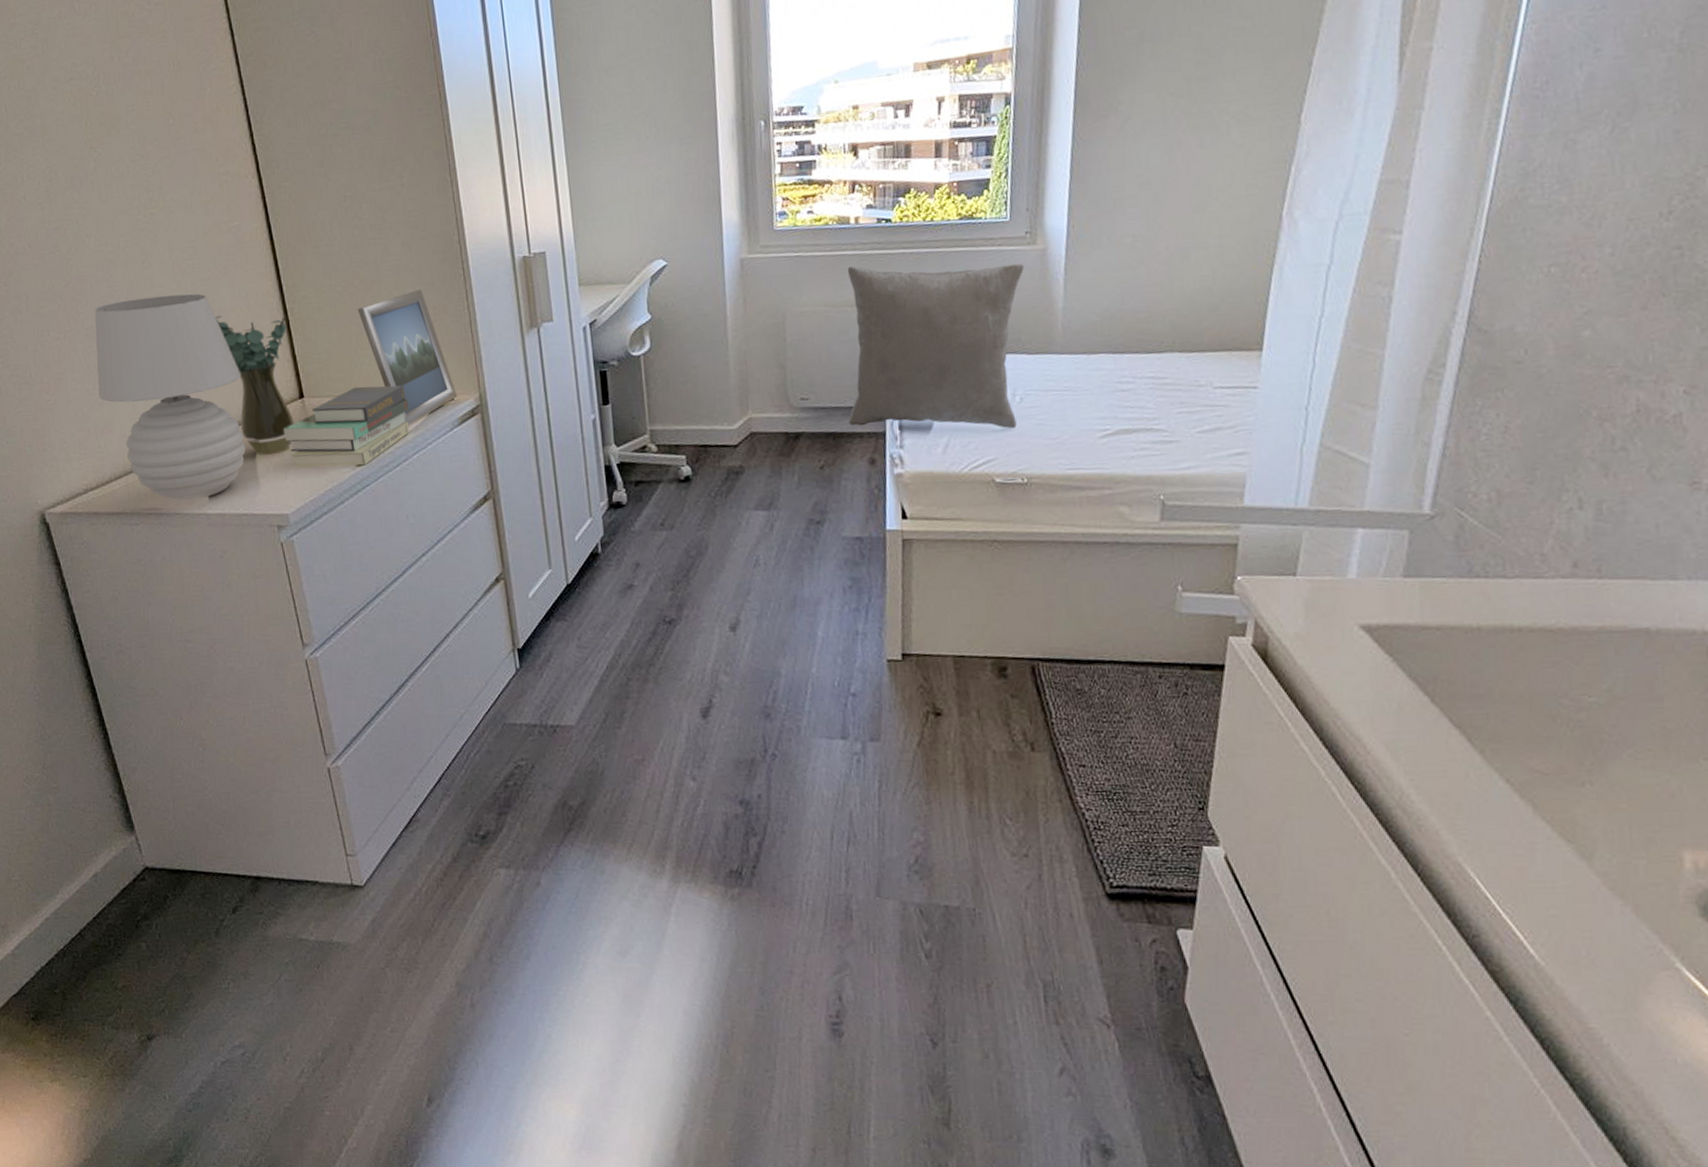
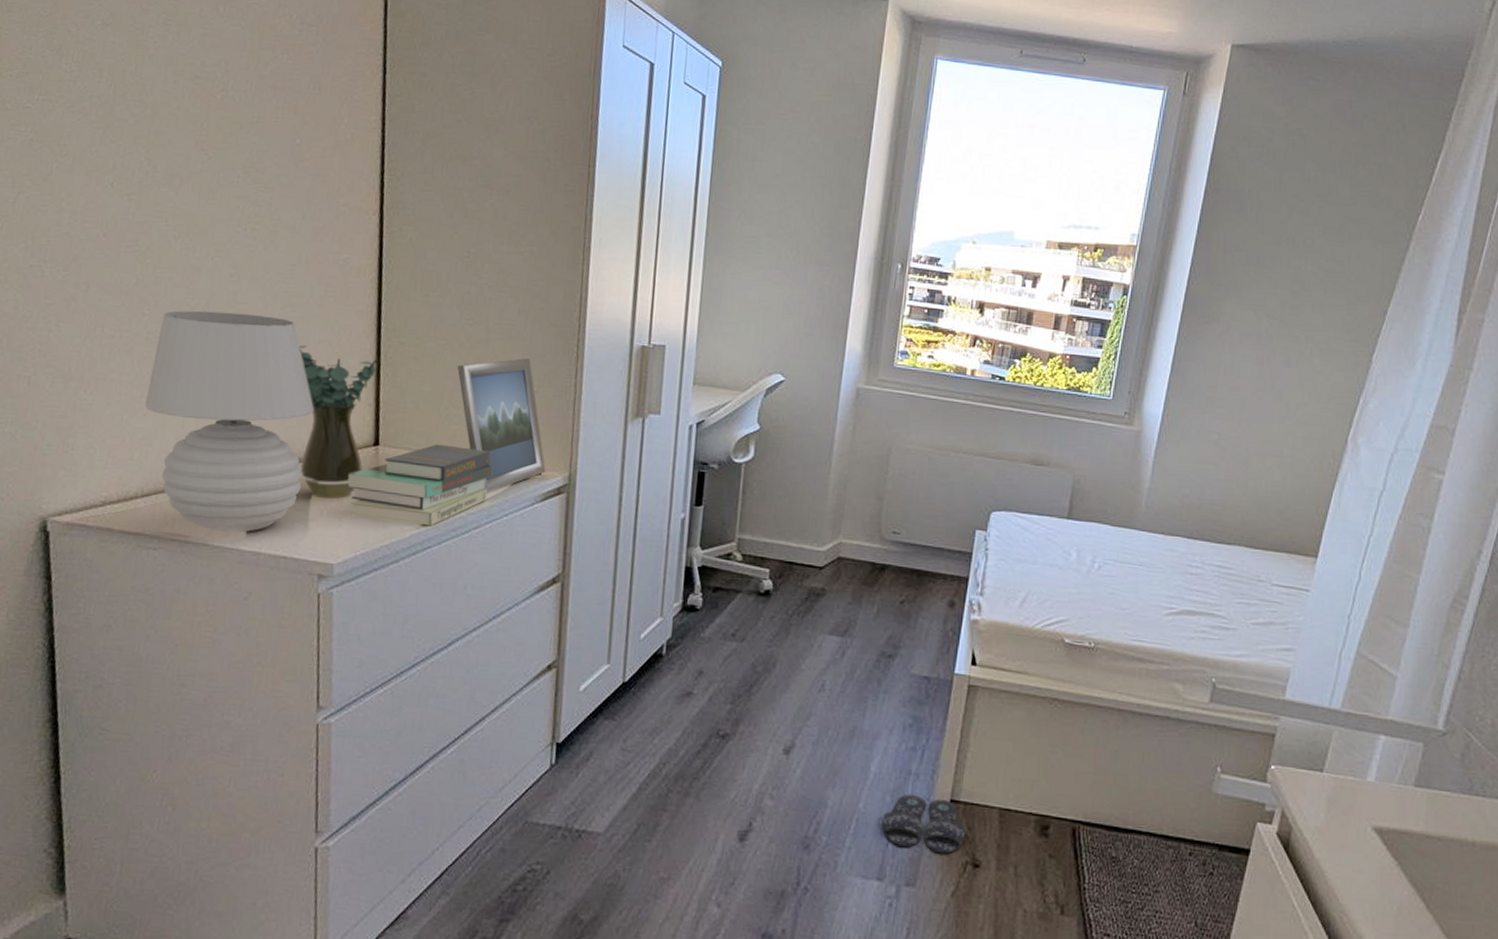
slippers: none [837,653,923,707] -> present [882,793,966,854]
pillow: present [847,263,1024,429] -> none [935,414,1119,594]

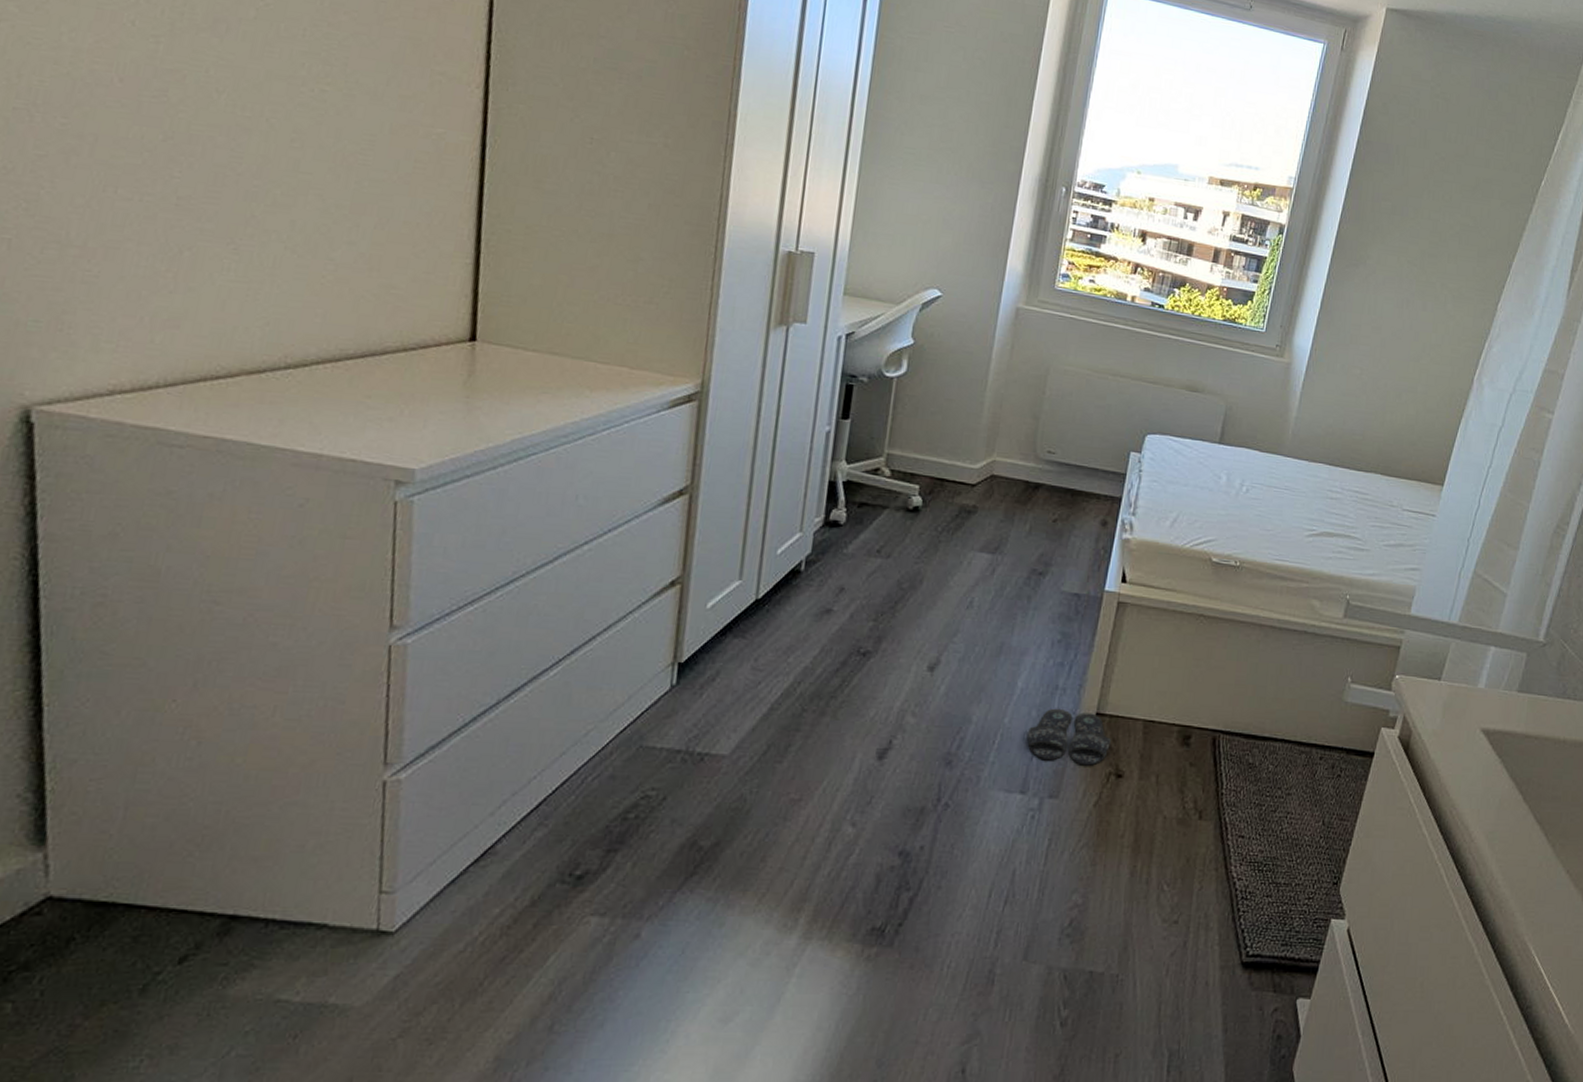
table lamp: present [145,310,314,533] -> none [172,175,395,432]
vase: present [298,345,378,500] -> none [376,225,478,398]
books: present [348,444,493,526] -> none [435,342,613,431]
picture frame: present [457,358,546,494] -> none [573,256,675,398]

